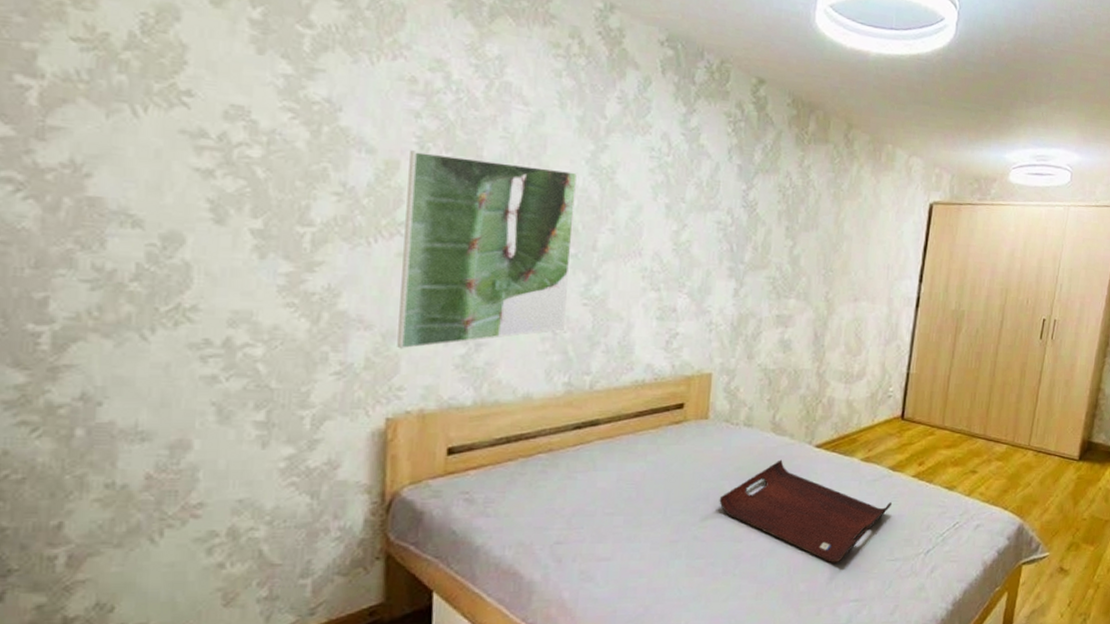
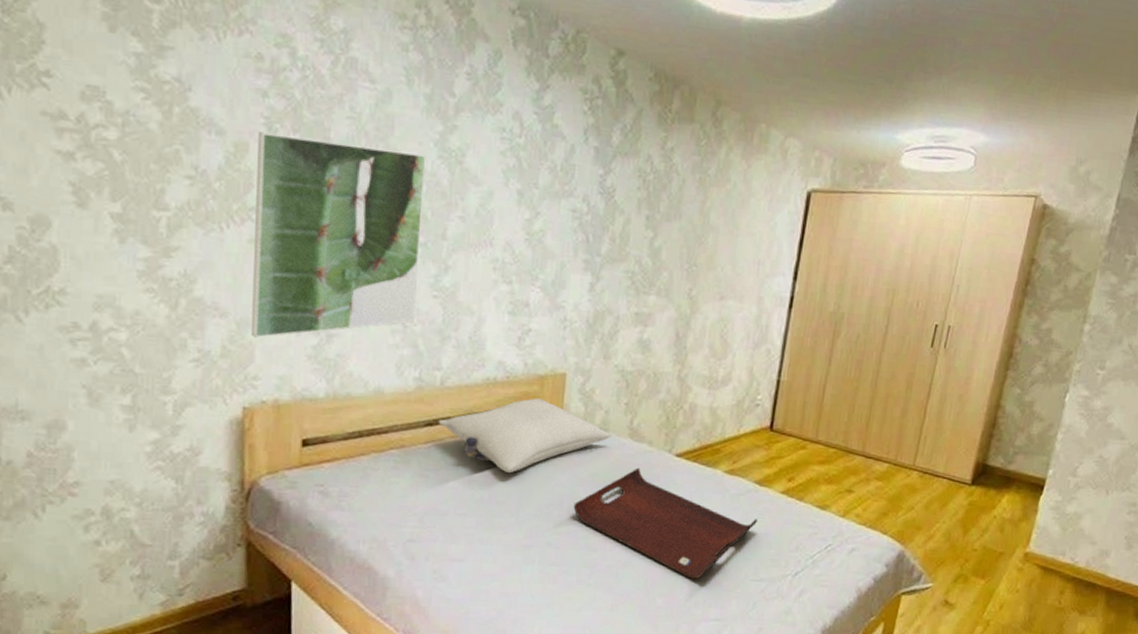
pillow: none [587,398,756,472] -> present [438,398,613,474]

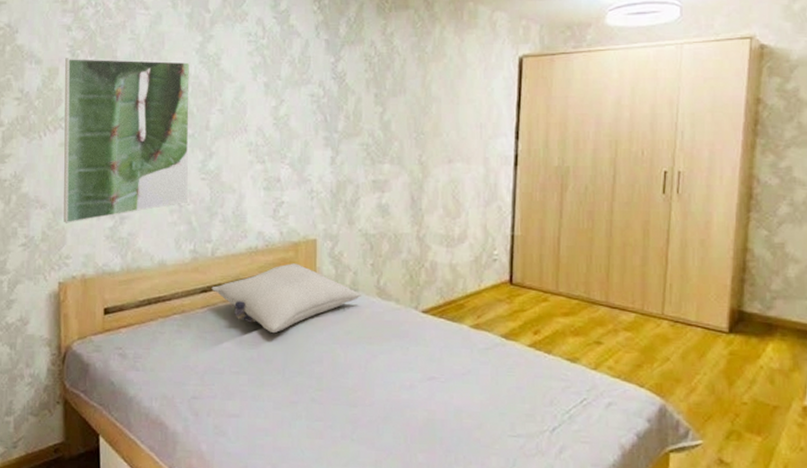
serving tray: present [573,467,758,580] -> none [332,324,509,436]

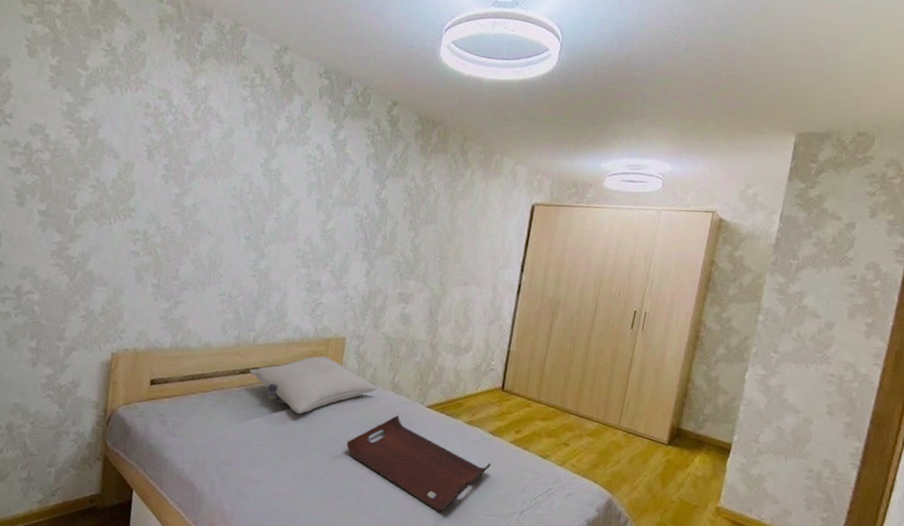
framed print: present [64,58,190,223] -> none [123,156,255,302]
serving tray: none [332,324,509,436] -> present [346,415,492,512]

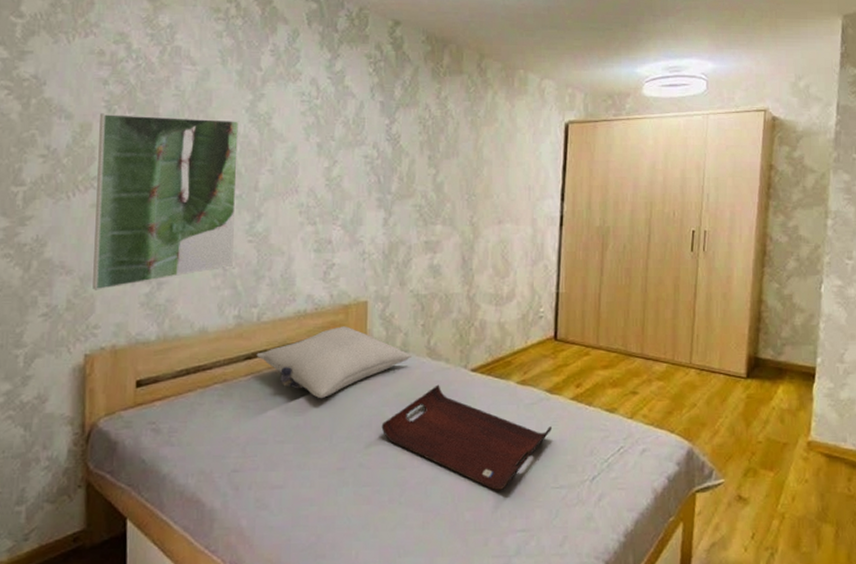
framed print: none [123,156,255,302] -> present [93,113,240,290]

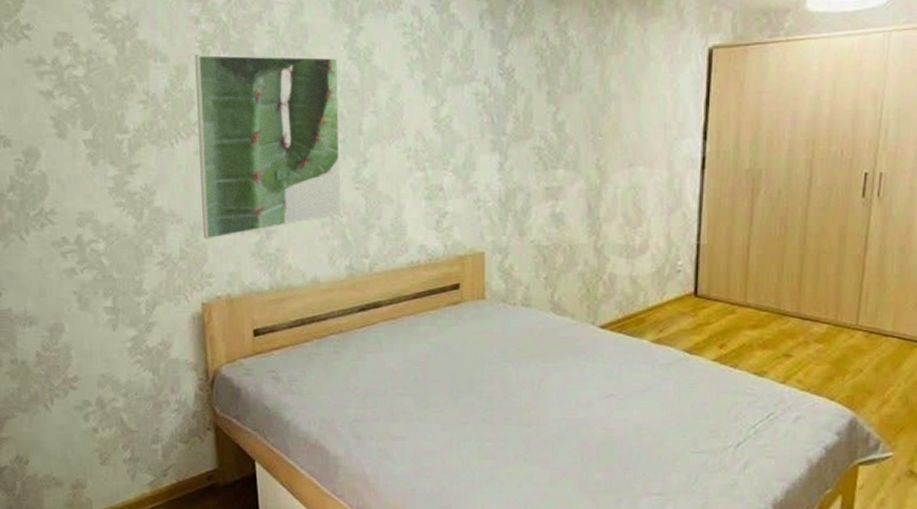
pillow: present [256,326,413,399] -> none [370,278,535,353]
serving tray: present [381,384,553,491] -> none [503,341,692,453]

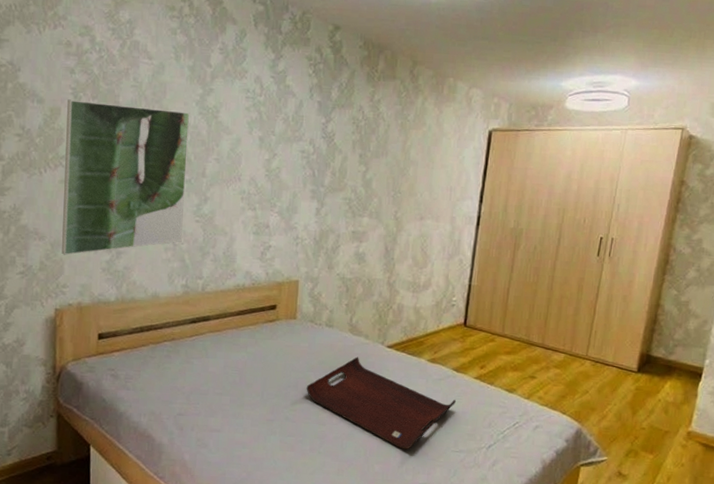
serving tray: none [503,341,692,453] -> present [306,356,457,450]

